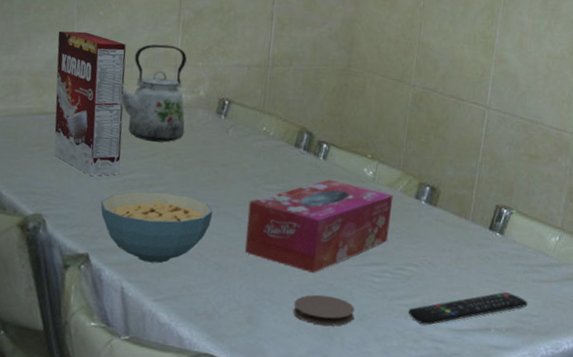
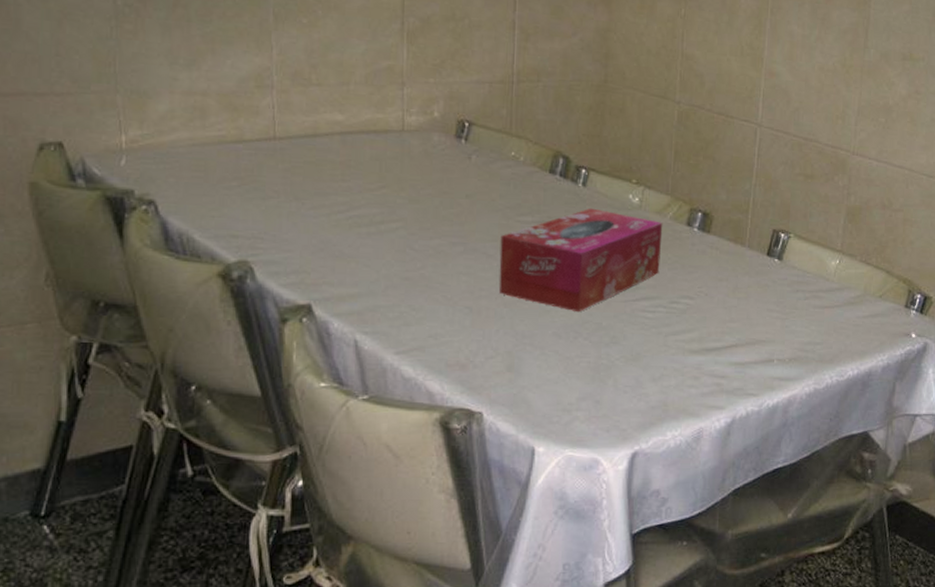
cereal box: present [54,30,126,176] -> none [251,41,343,214]
cereal bowl: present [100,191,213,264] -> none [321,229,459,311]
kettle: present [122,44,187,143] -> none [338,57,419,172]
coaster: present [293,294,355,326] -> none [559,335,627,369]
remote control: present [408,292,528,326] -> none [685,321,811,361]

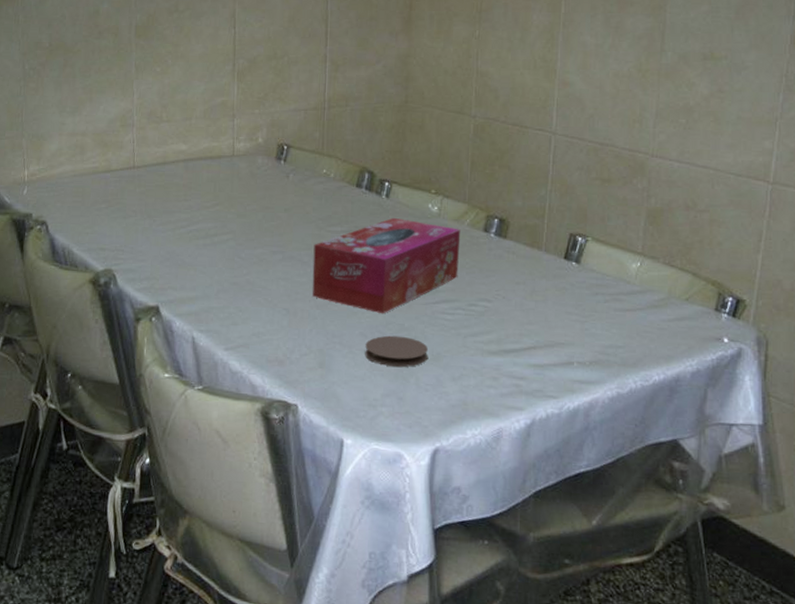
coaster: none [559,335,627,369] -> present [365,335,428,368]

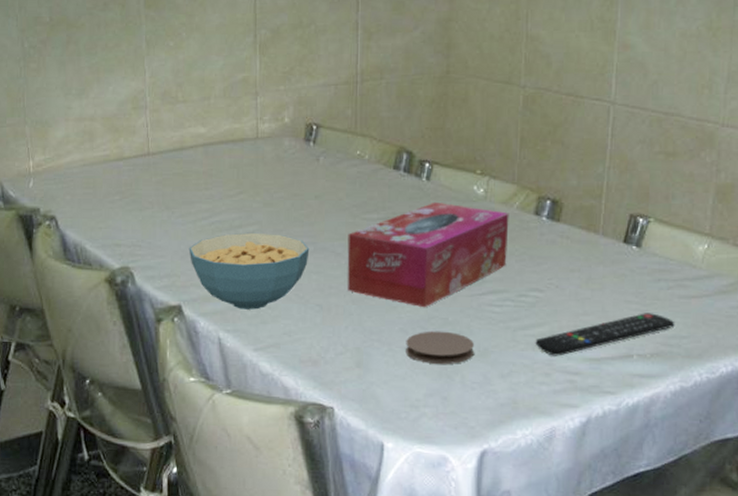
cereal bowl: none [167,241,279,312] -> present [188,232,310,310]
remote control: none [484,323,612,362] -> present [535,313,675,356]

